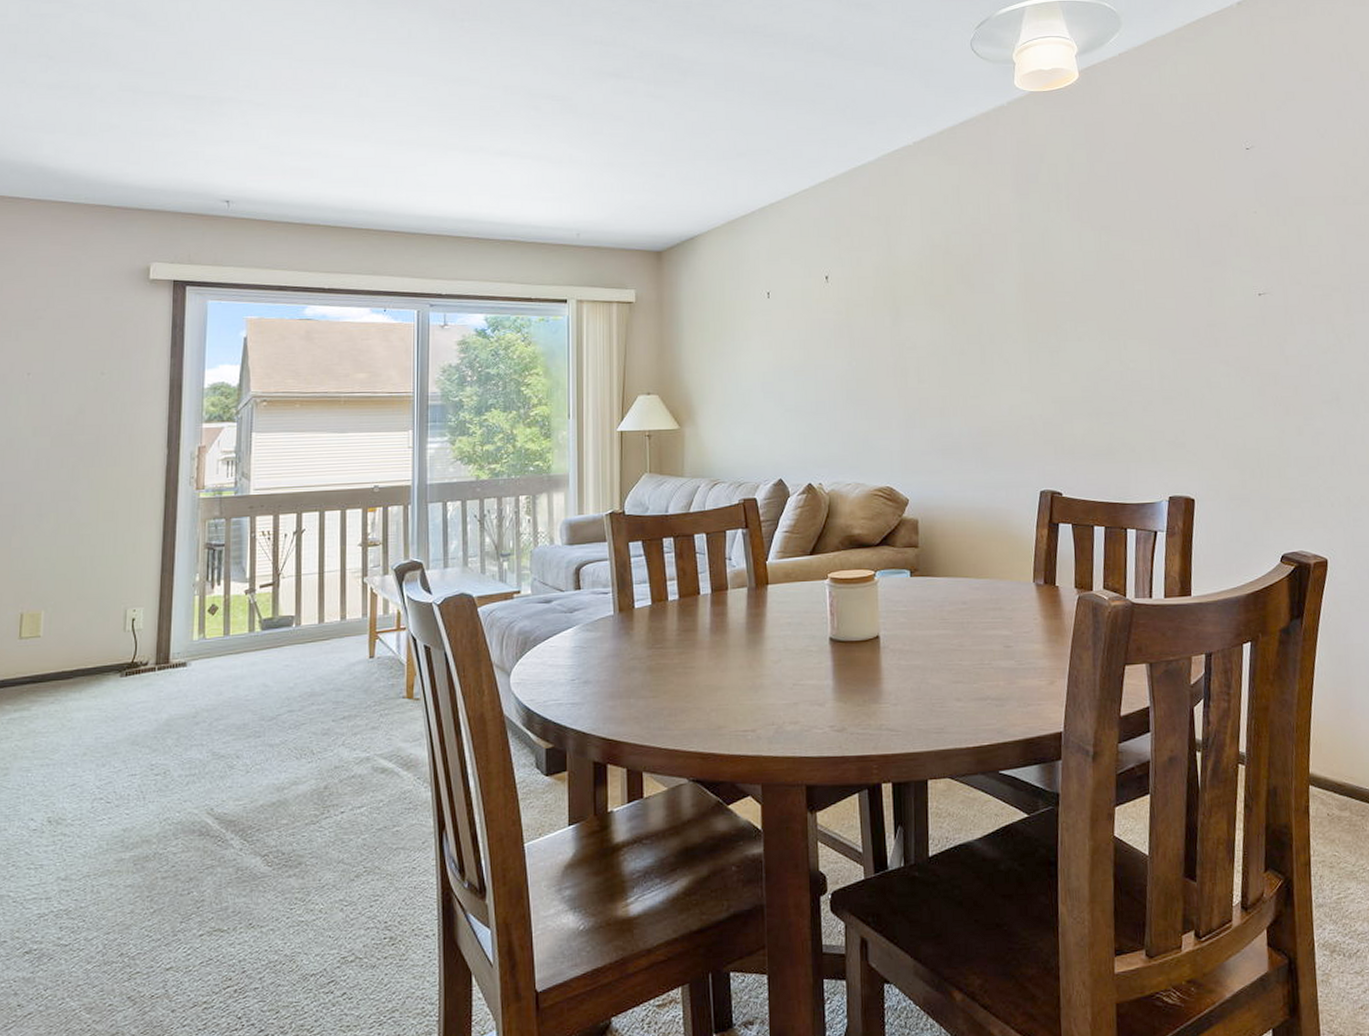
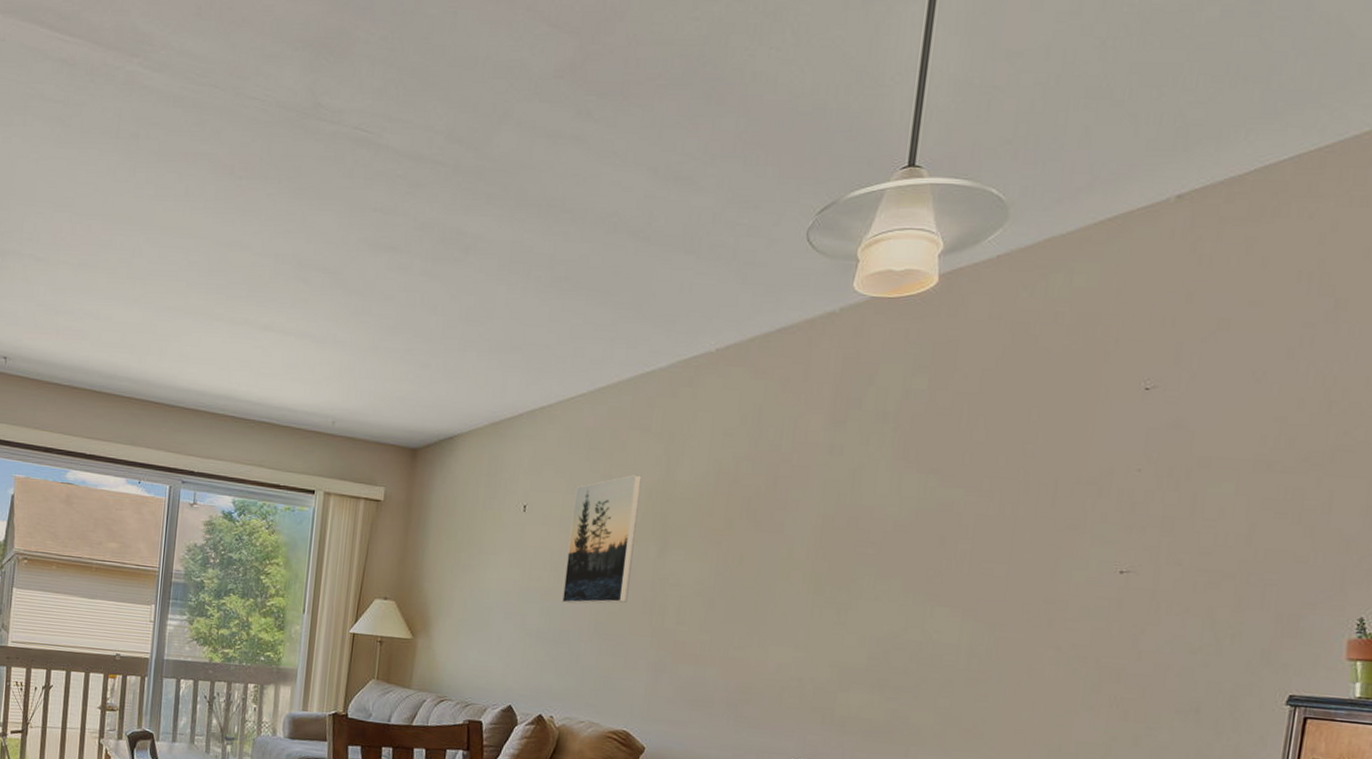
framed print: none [811,255,872,376] -> present [562,475,642,604]

